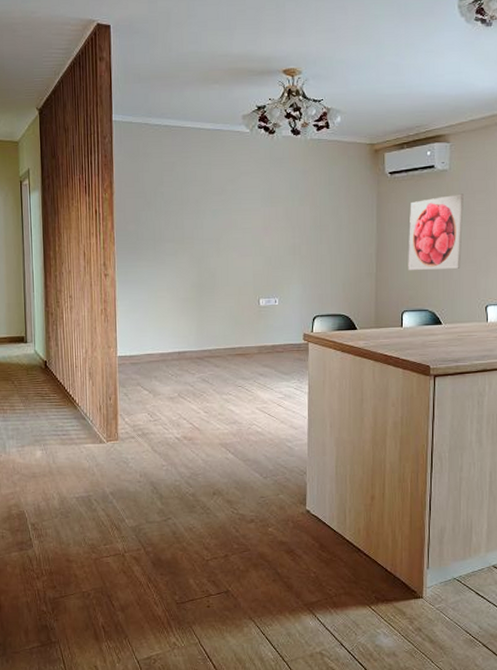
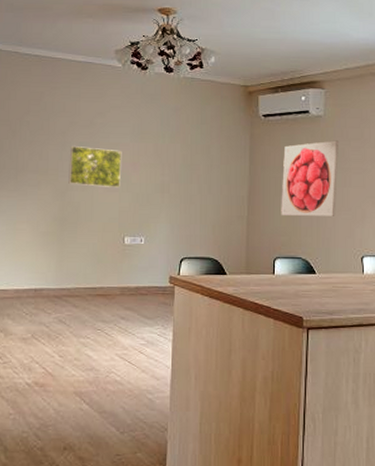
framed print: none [203,213,254,252] -> present [68,145,122,187]

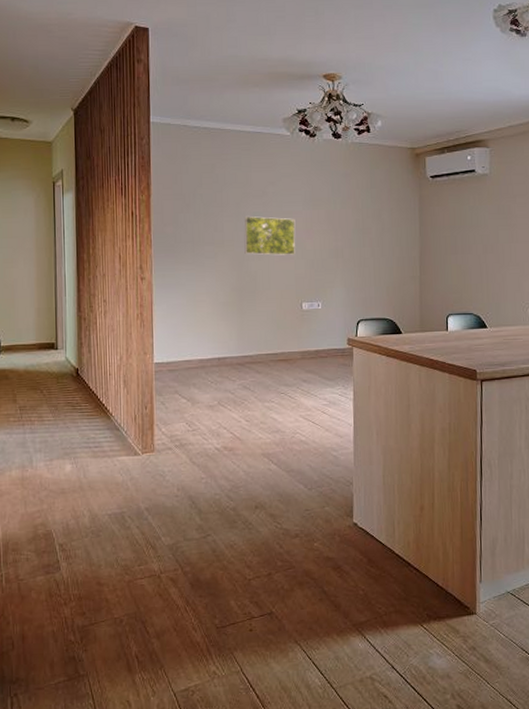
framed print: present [281,140,338,216] -> none [451,197,505,273]

